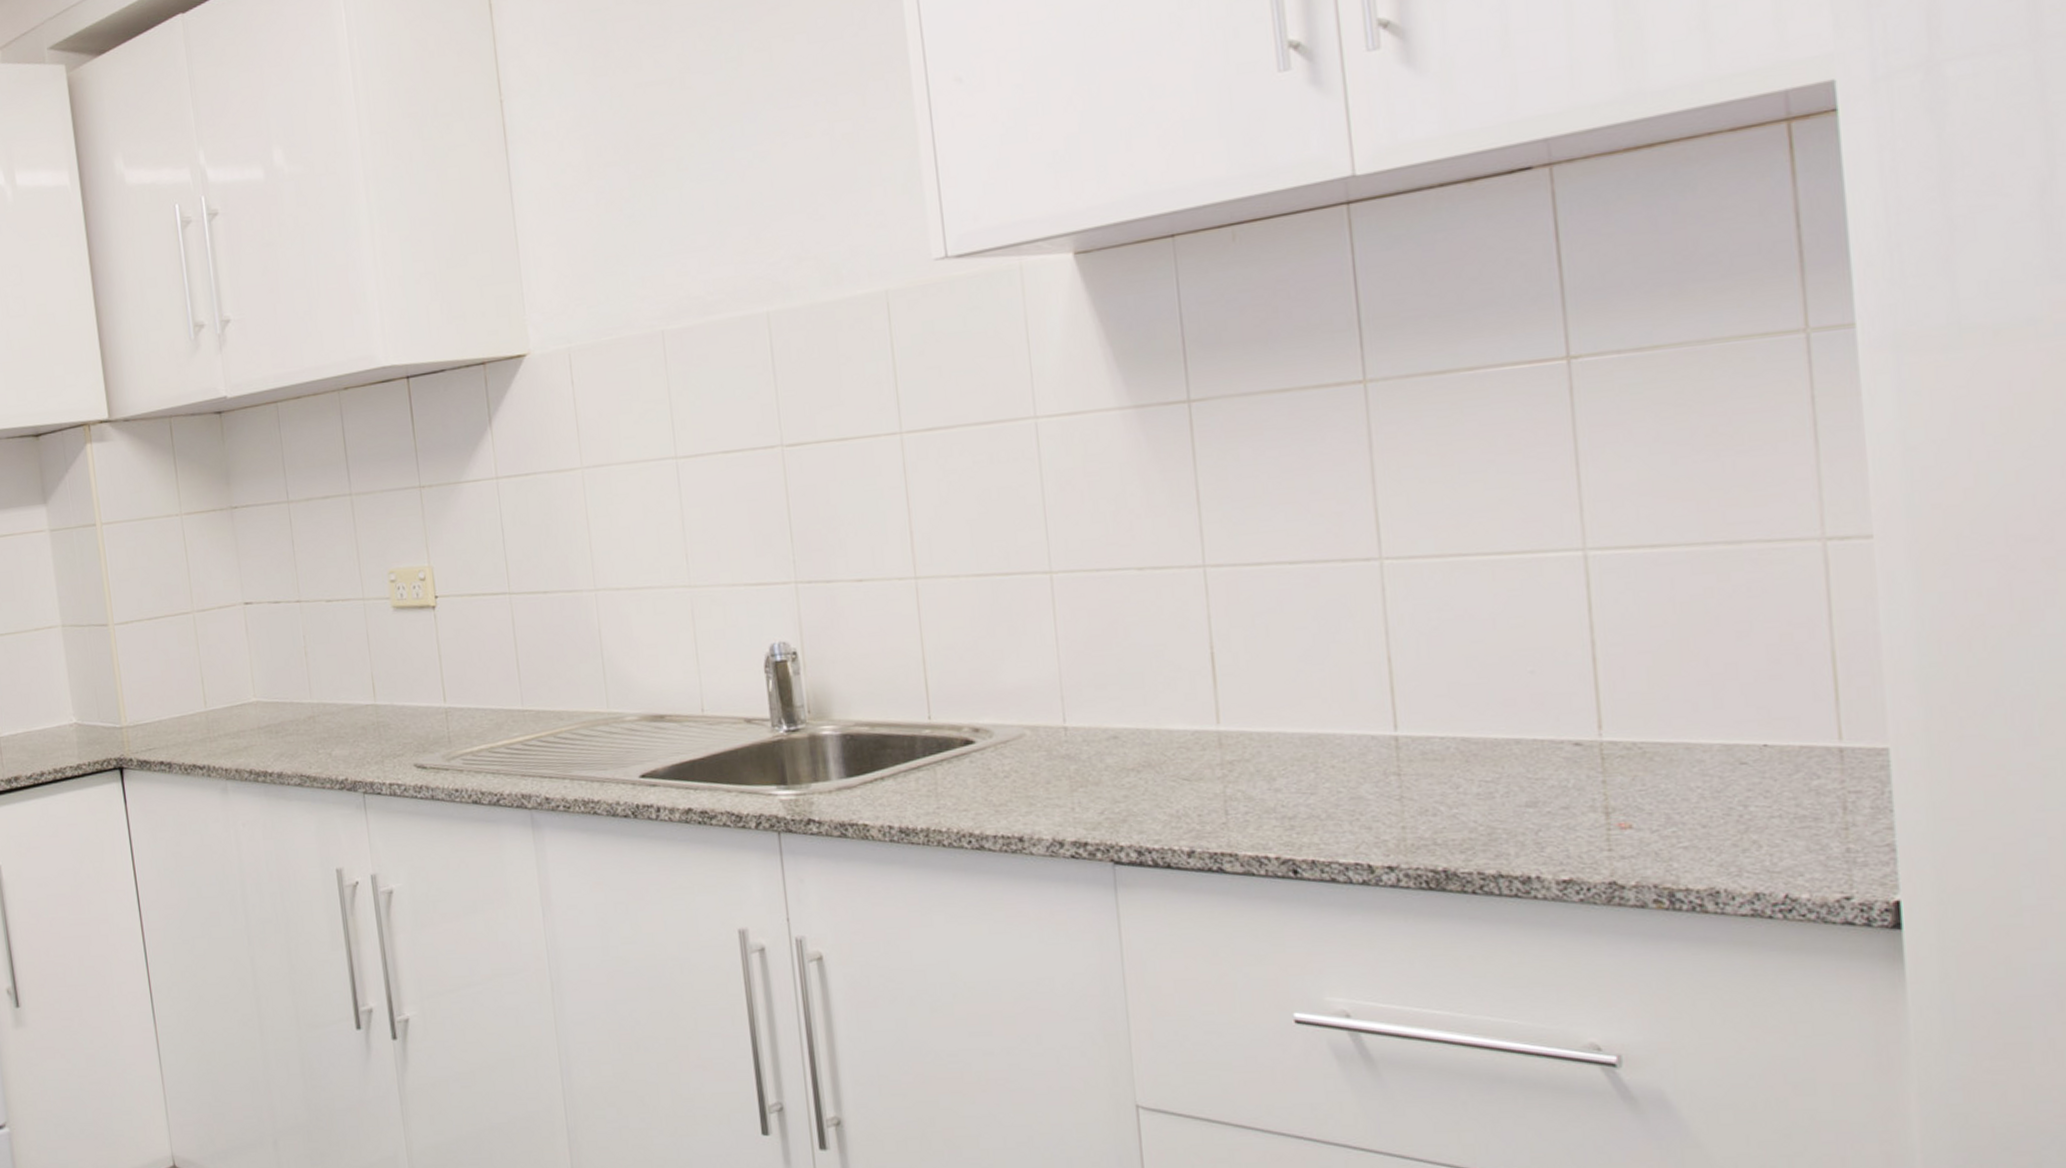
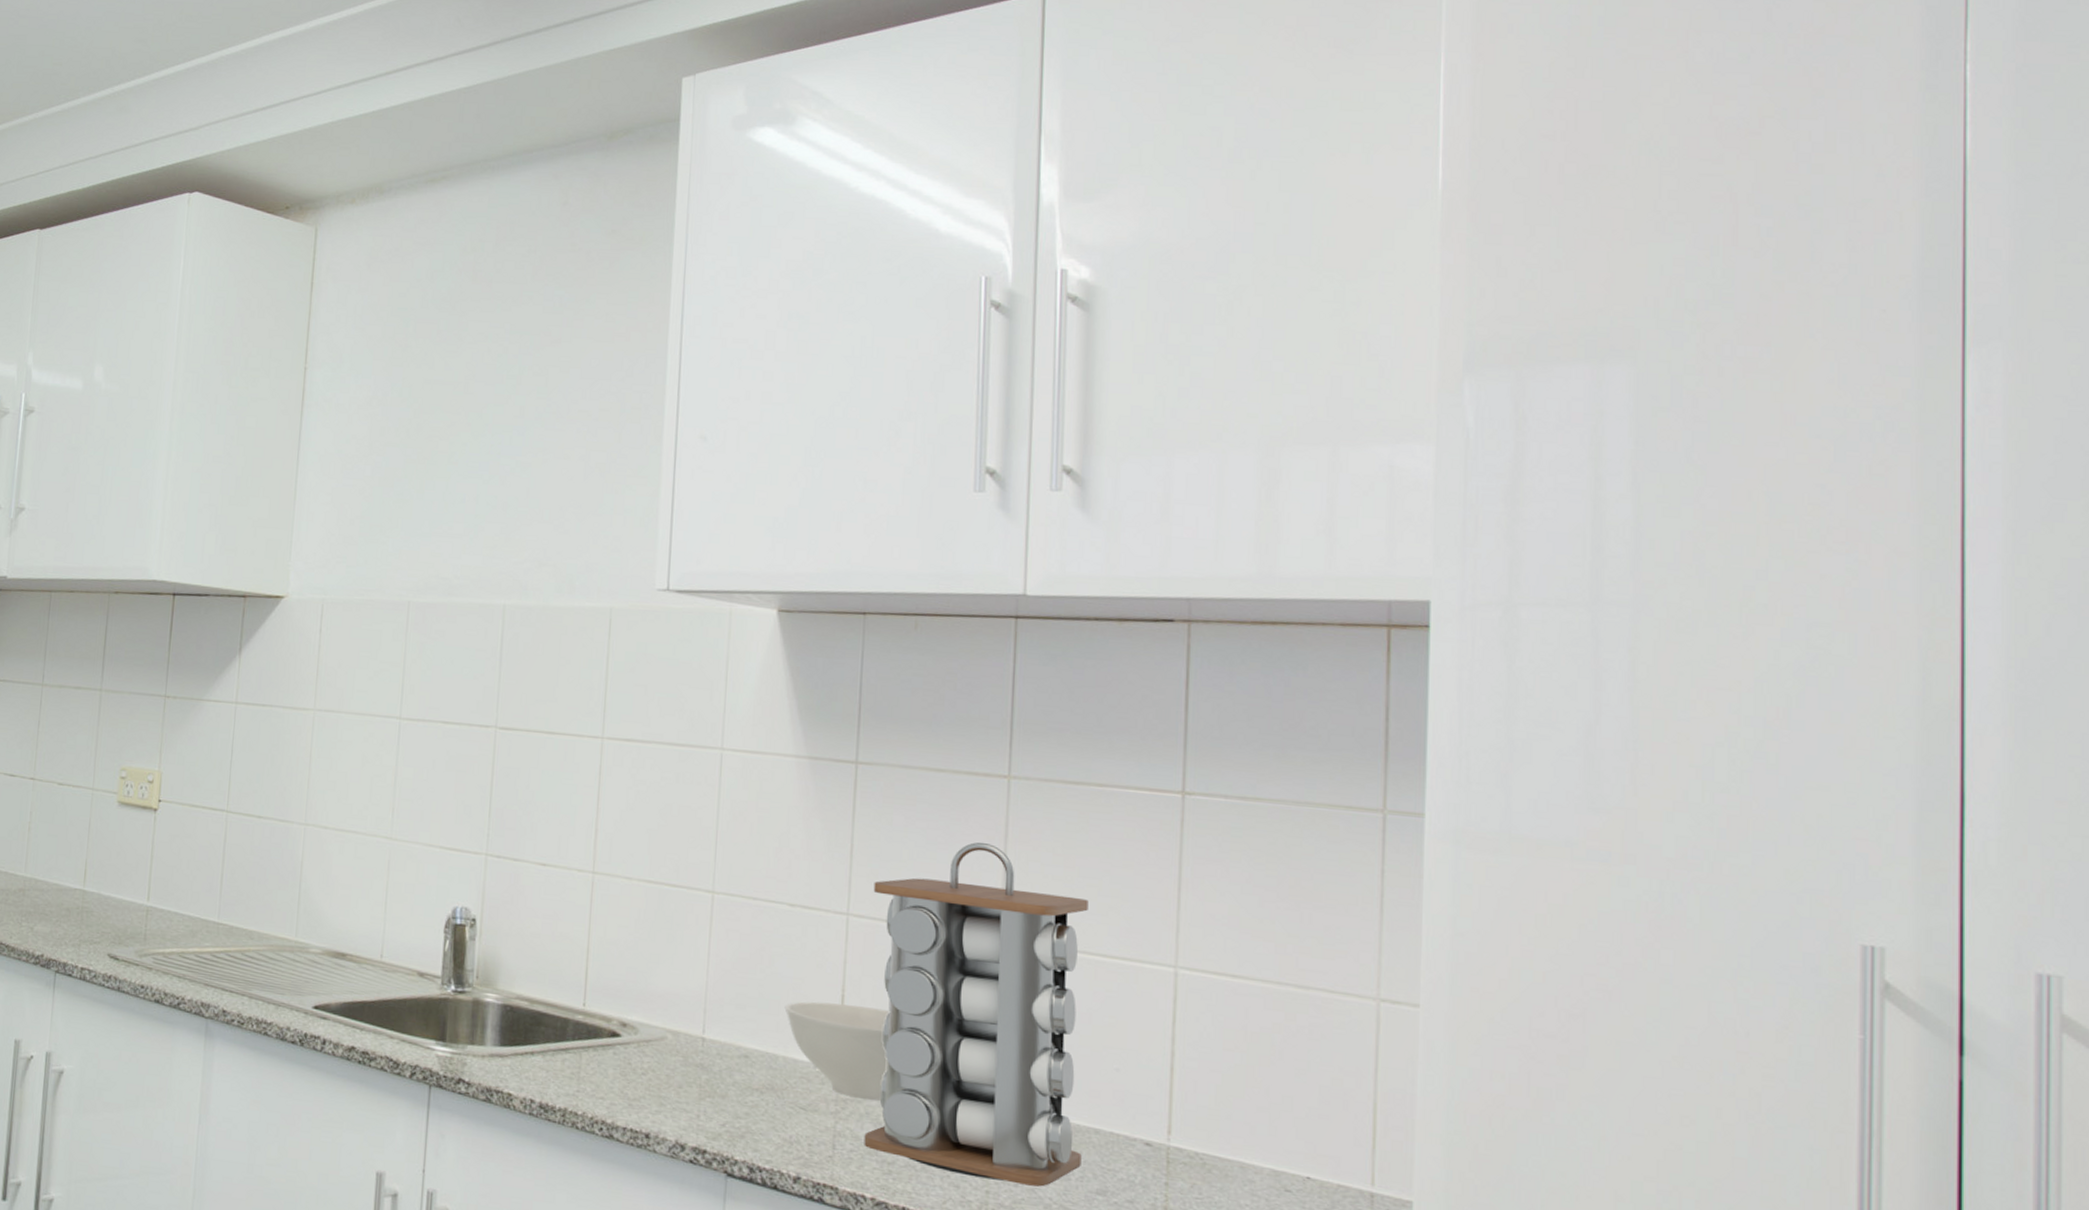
bowl: none [1149,658,1274,758] -> present [784,1001,890,1102]
spice rack: none [1228,458,1505,815] -> present [864,842,1089,1187]

